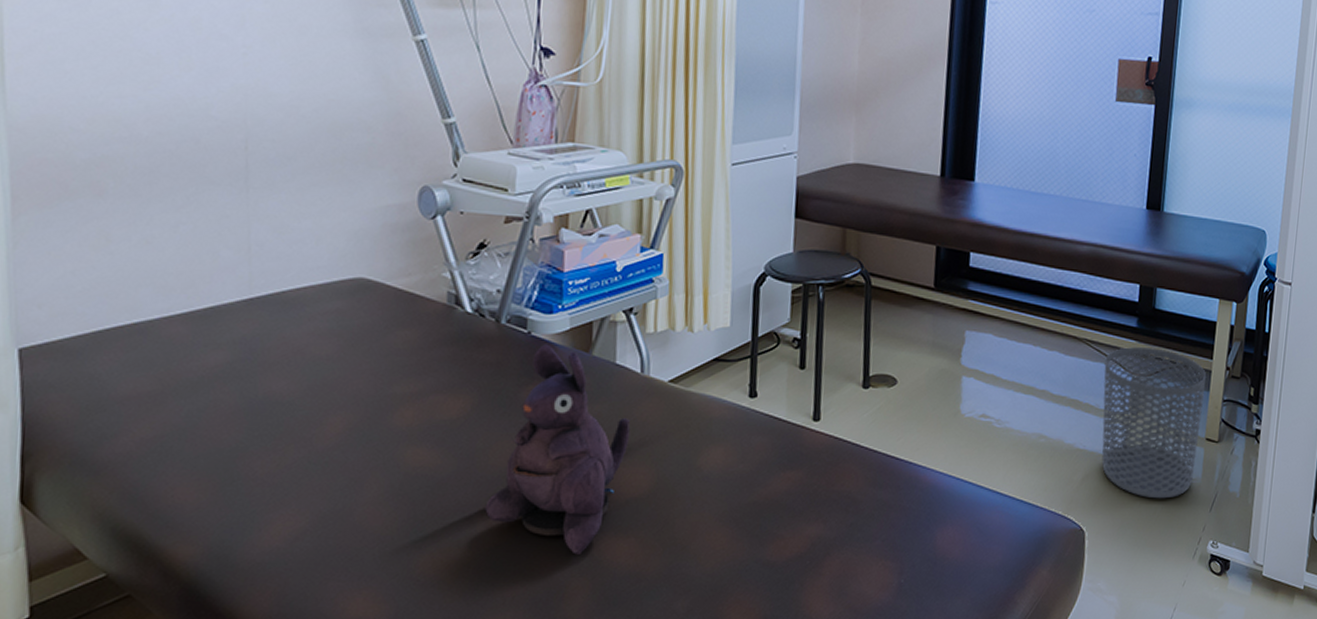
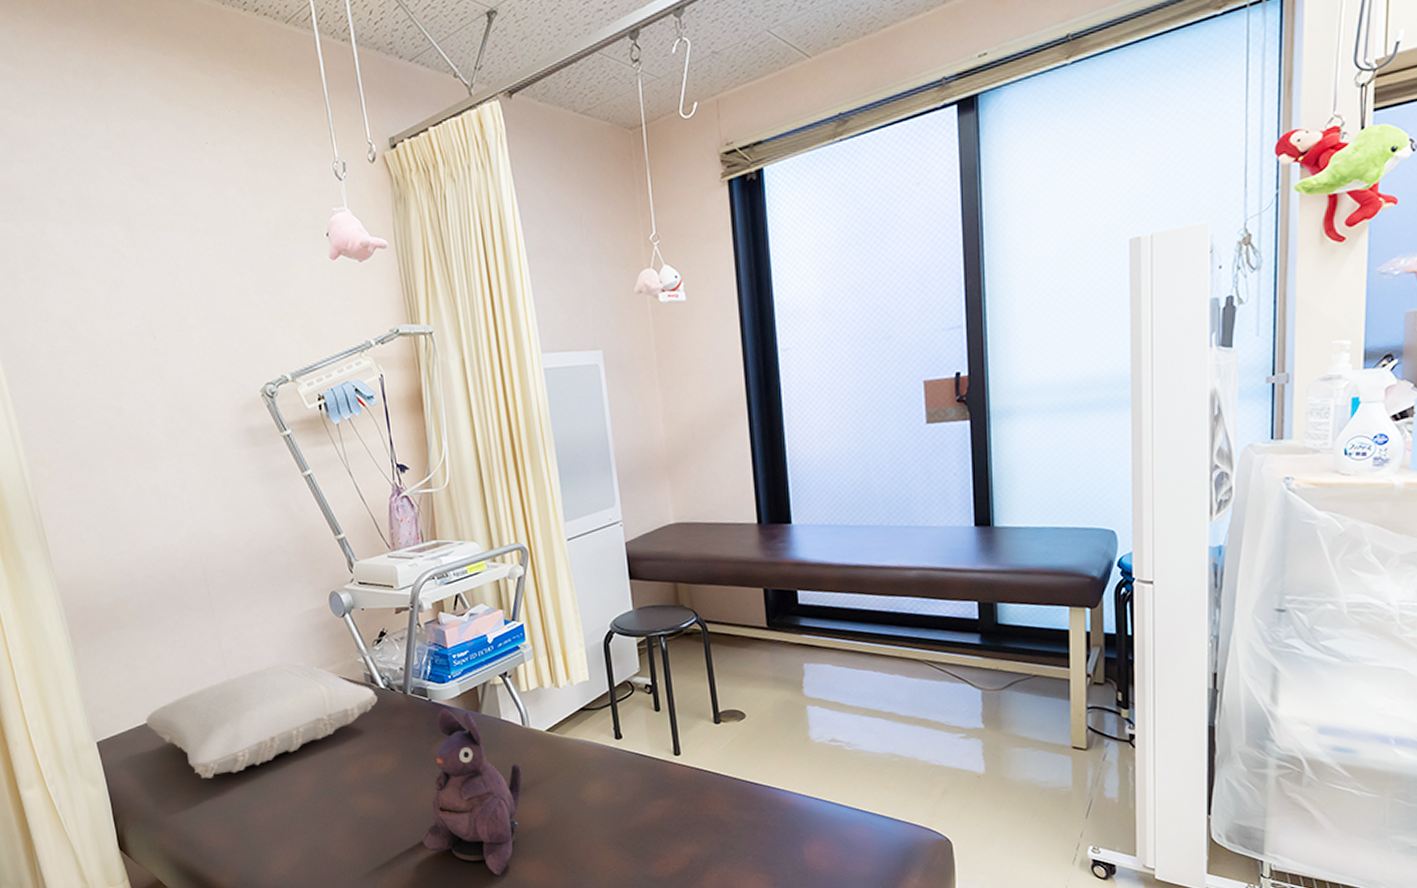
pillow: none [107,268,460,411] -> present [145,661,378,779]
waste bin: present [1101,347,1206,499] -> none [950,662,1065,808]

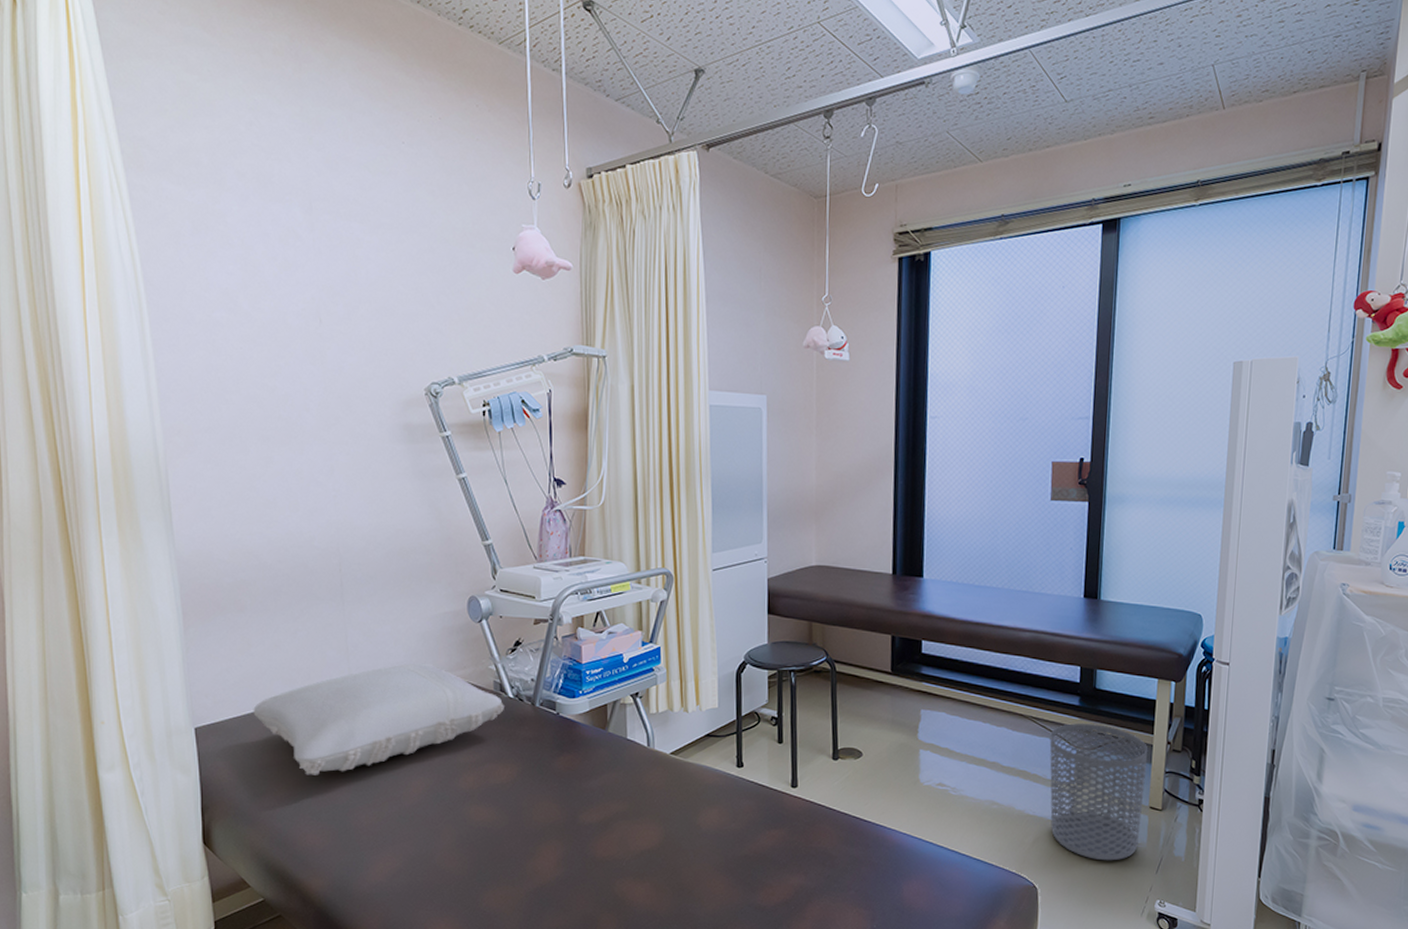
plush toy: present [422,708,523,875] -> none [532,723,642,895]
waste bin: none [950,662,1065,808] -> present [1049,723,1148,861]

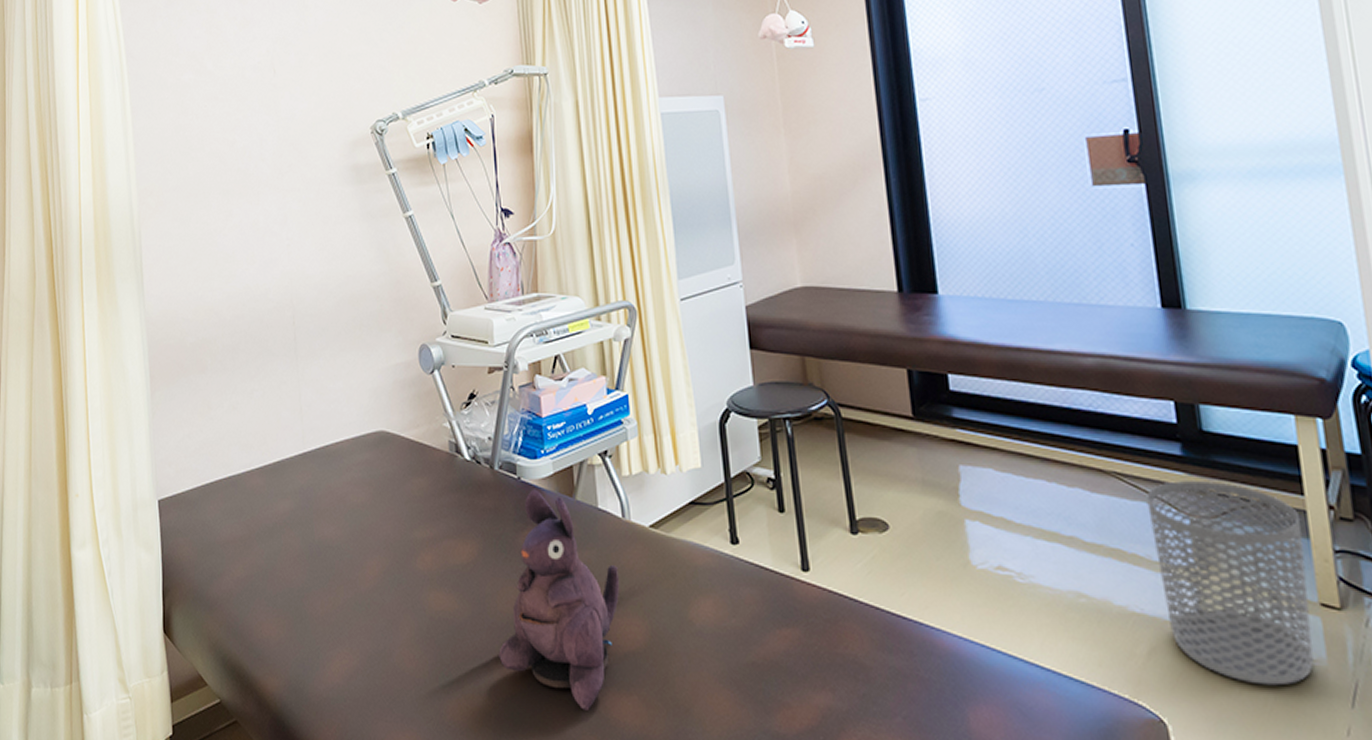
pillow: present [253,663,504,775] -> none [212,422,461,554]
plush toy: none [532,723,642,895] -> present [499,489,620,711]

